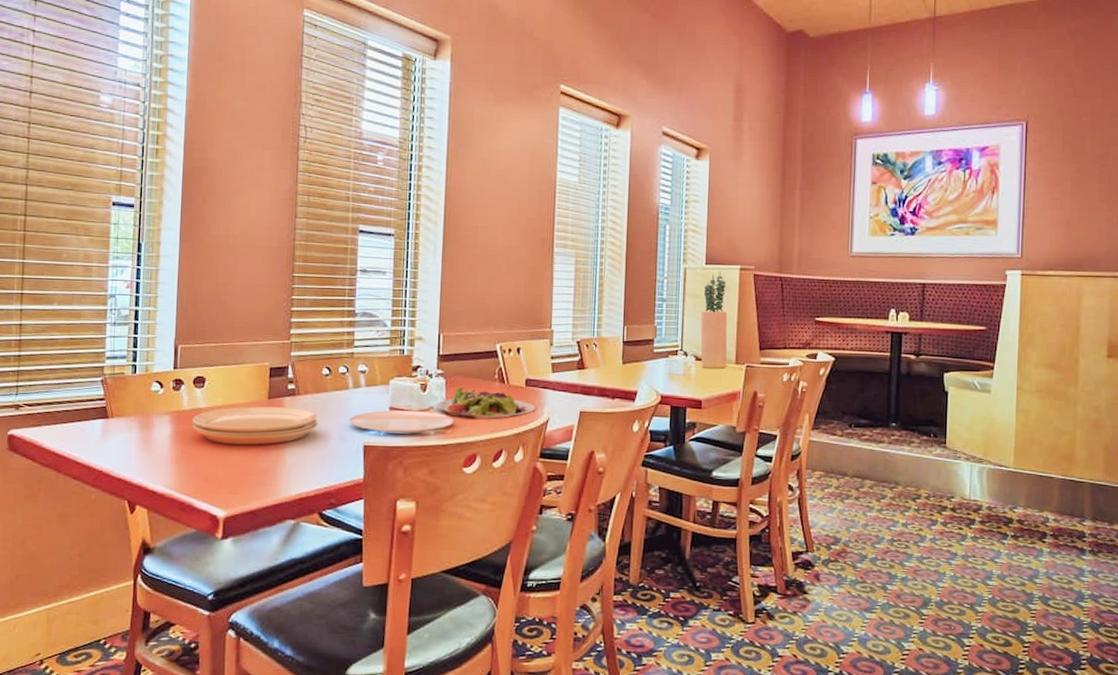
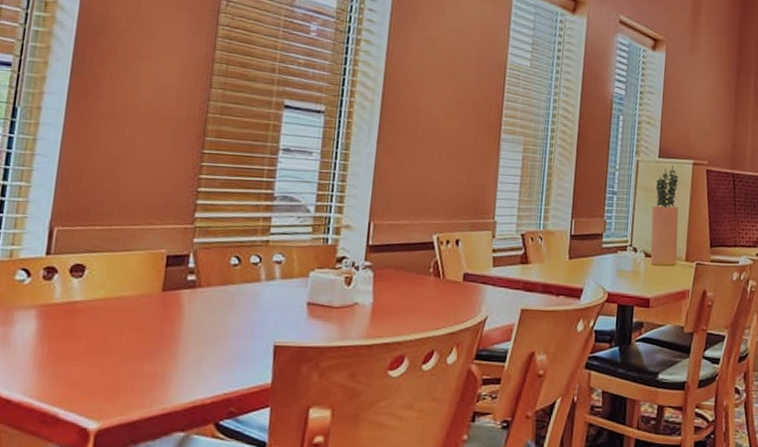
plate: present [192,406,318,446] -> none [63,299,222,346]
plate: present [348,410,454,434] -> none [258,306,381,333]
salad plate: present [436,386,536,419] -> none [361,280,474,317]

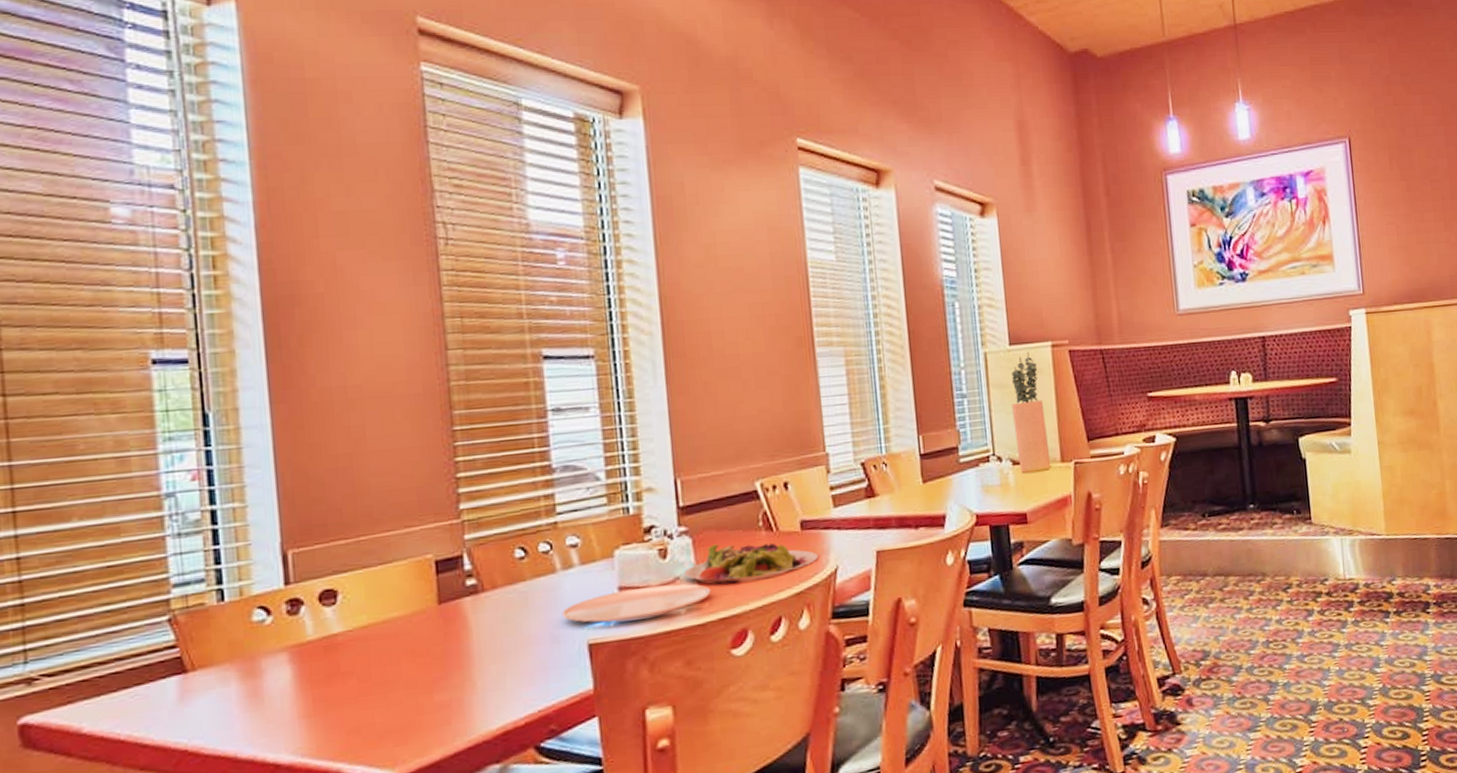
plate: none [258,306,381,333] -> present [562,583,711,623]
salad plate: none [361,280,474,317] -> present [683,543,819,584]

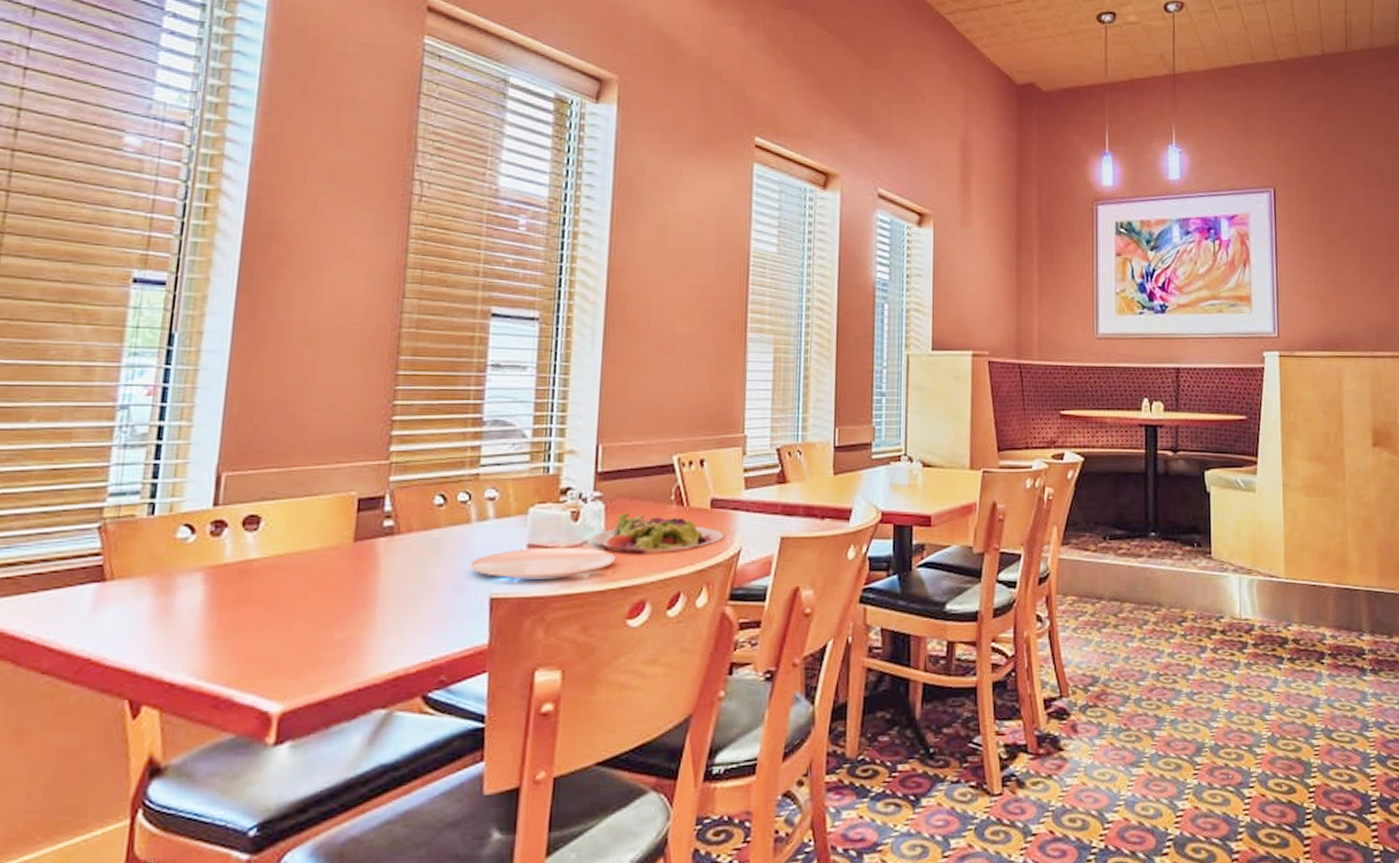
vase: present [1010,351,1051,475] -> none [928,358,960,477]

